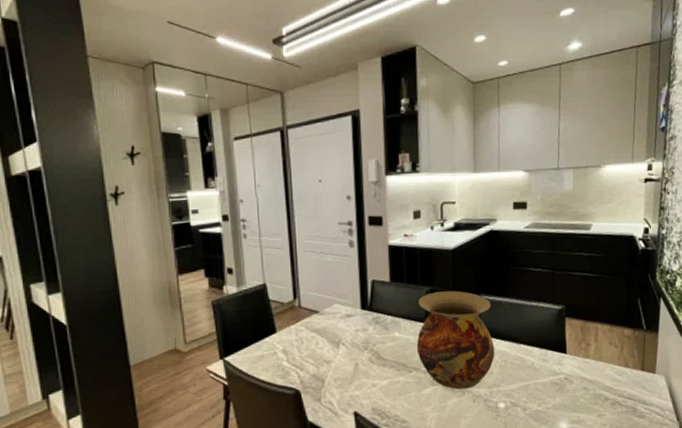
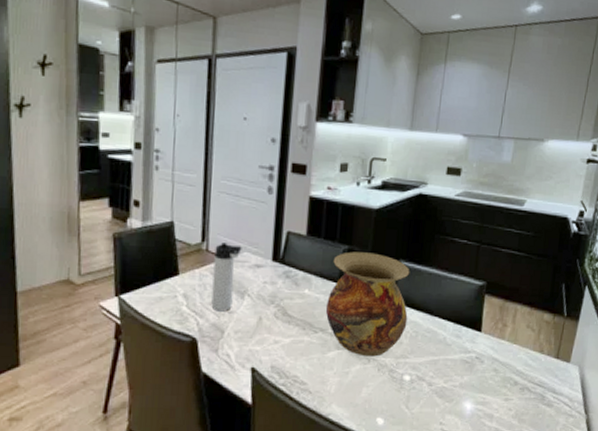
thermos bottle: none [307,297,332,363] -> present [211,242,242,312]

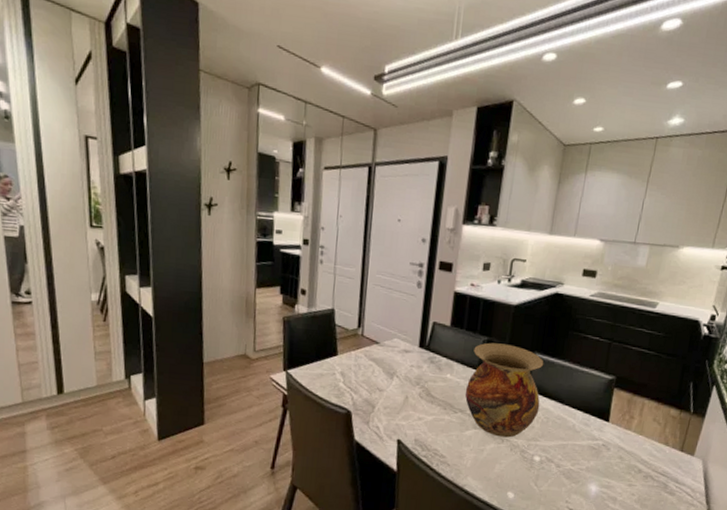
thermos bottle: present [211,242,242,312] -> none [364,329,393,390]

